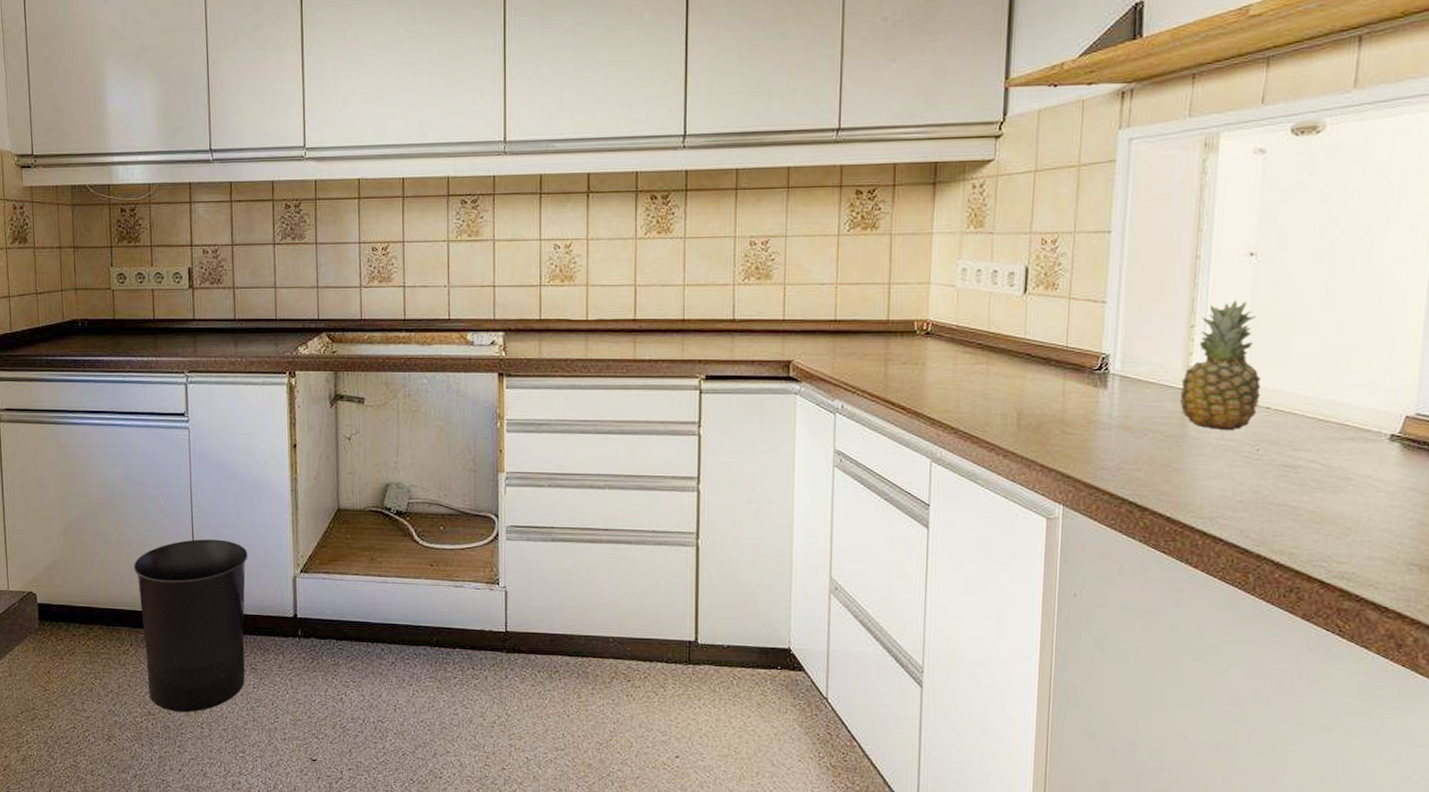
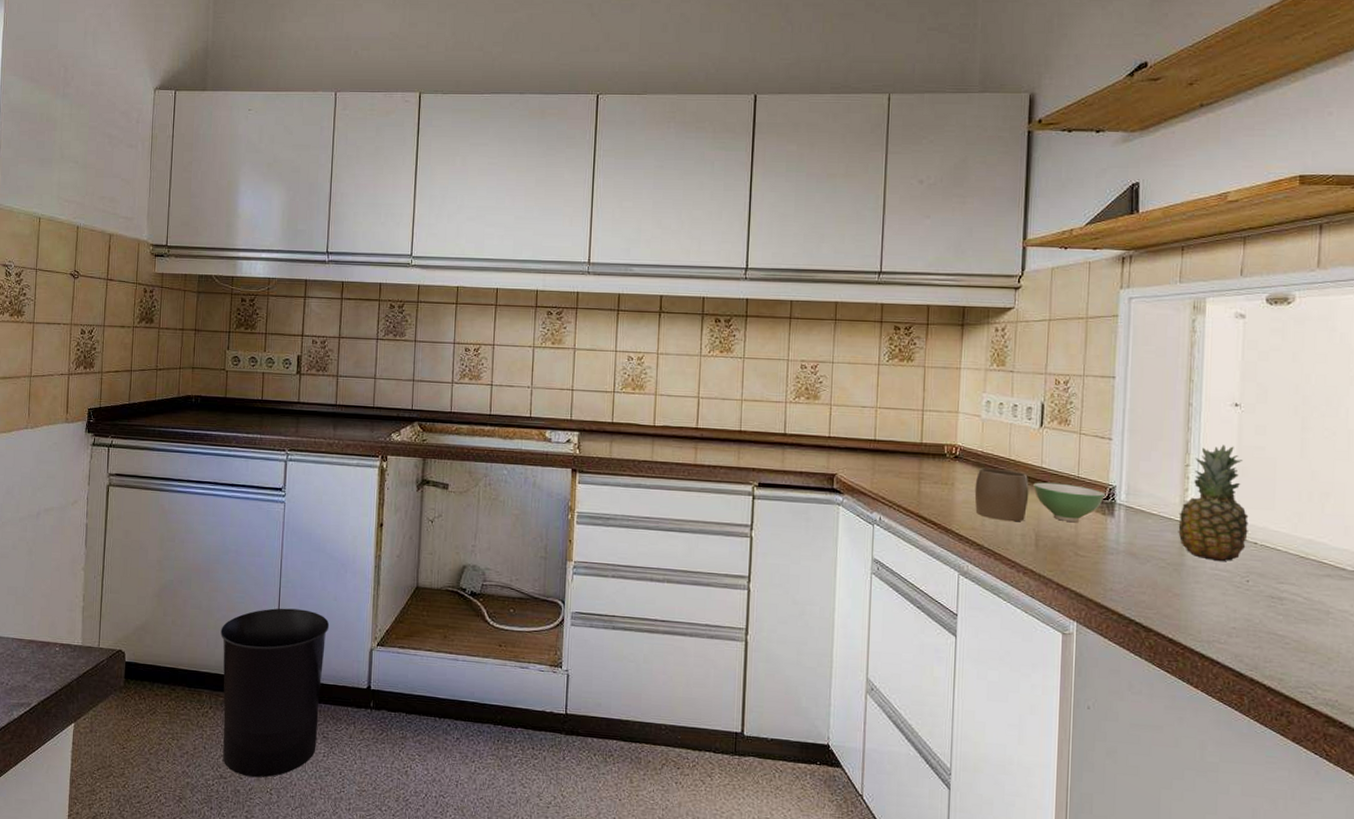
mug: none [948,343,1011,401] -> present [974,467,1029,522]
bowl: none [1015,355,1097,398] -> present [1033,482,1105,523]

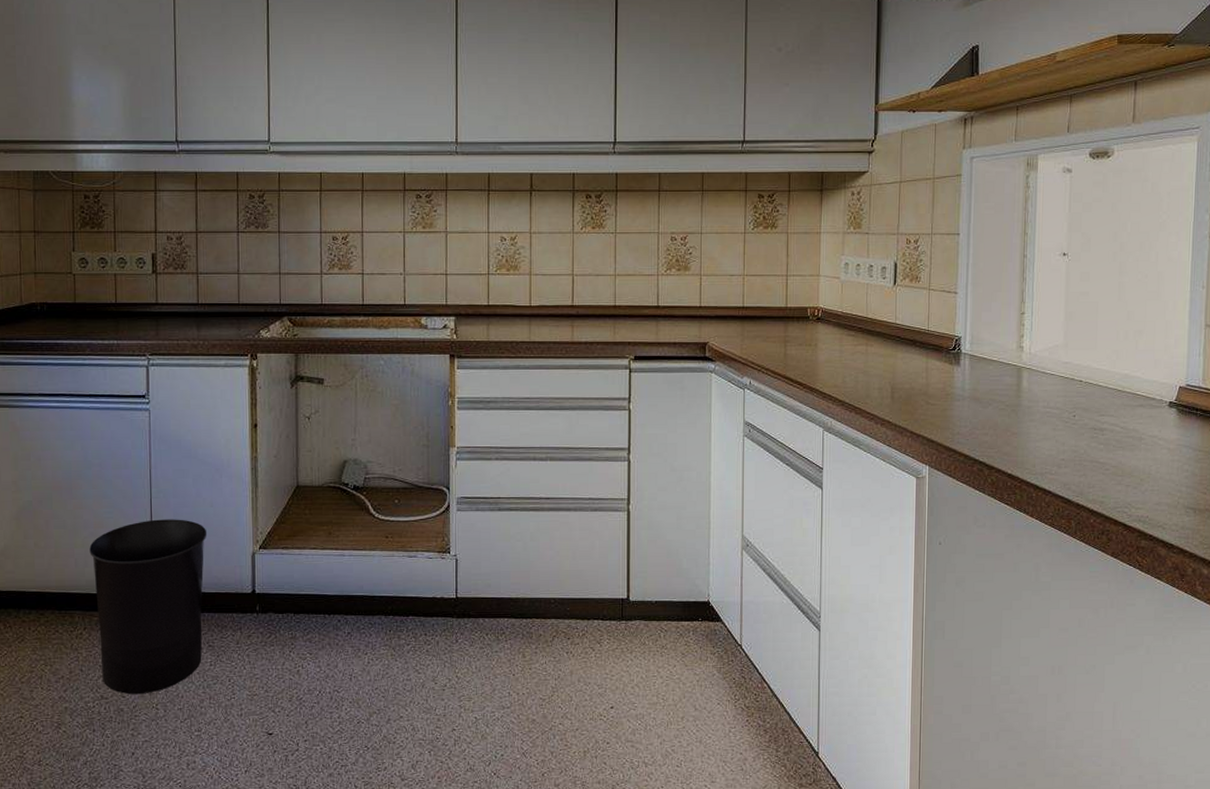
mug: present [974,467,1029,522] -> none [836,327,885,377]
bowl: present [1033,482,1105,523] -> none [888,337,952,374]
fruit: present [1178,444,1249,561] -> none [1015,292,1075,399]

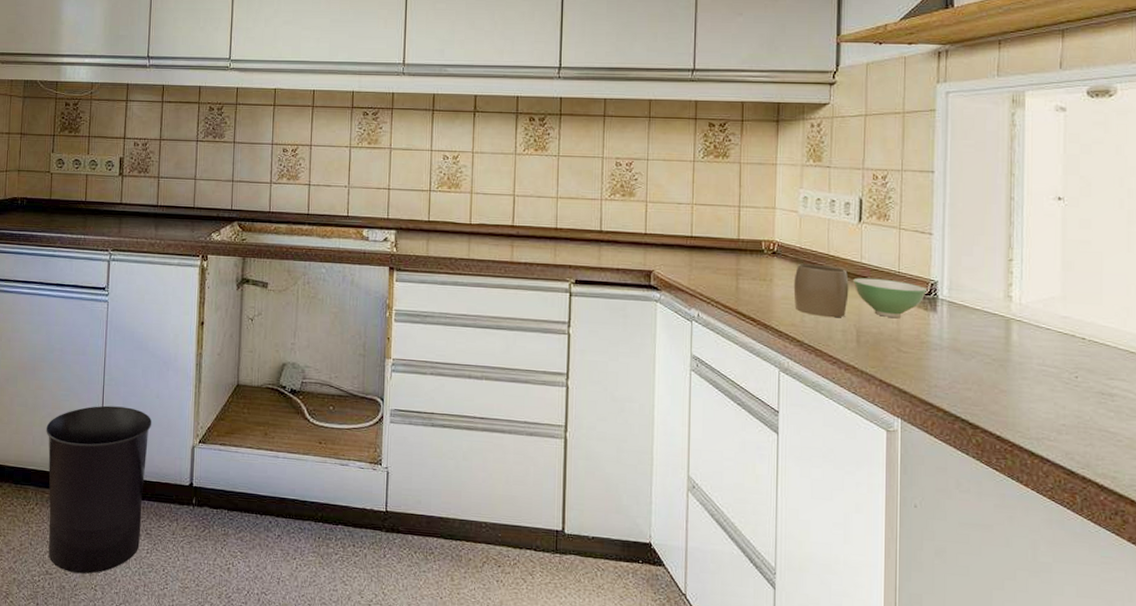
mug: none [836,327,885,377] -> present [793,263,849,318]
bowl: none [888,337,952,374] -> present [853,277,927,319]

